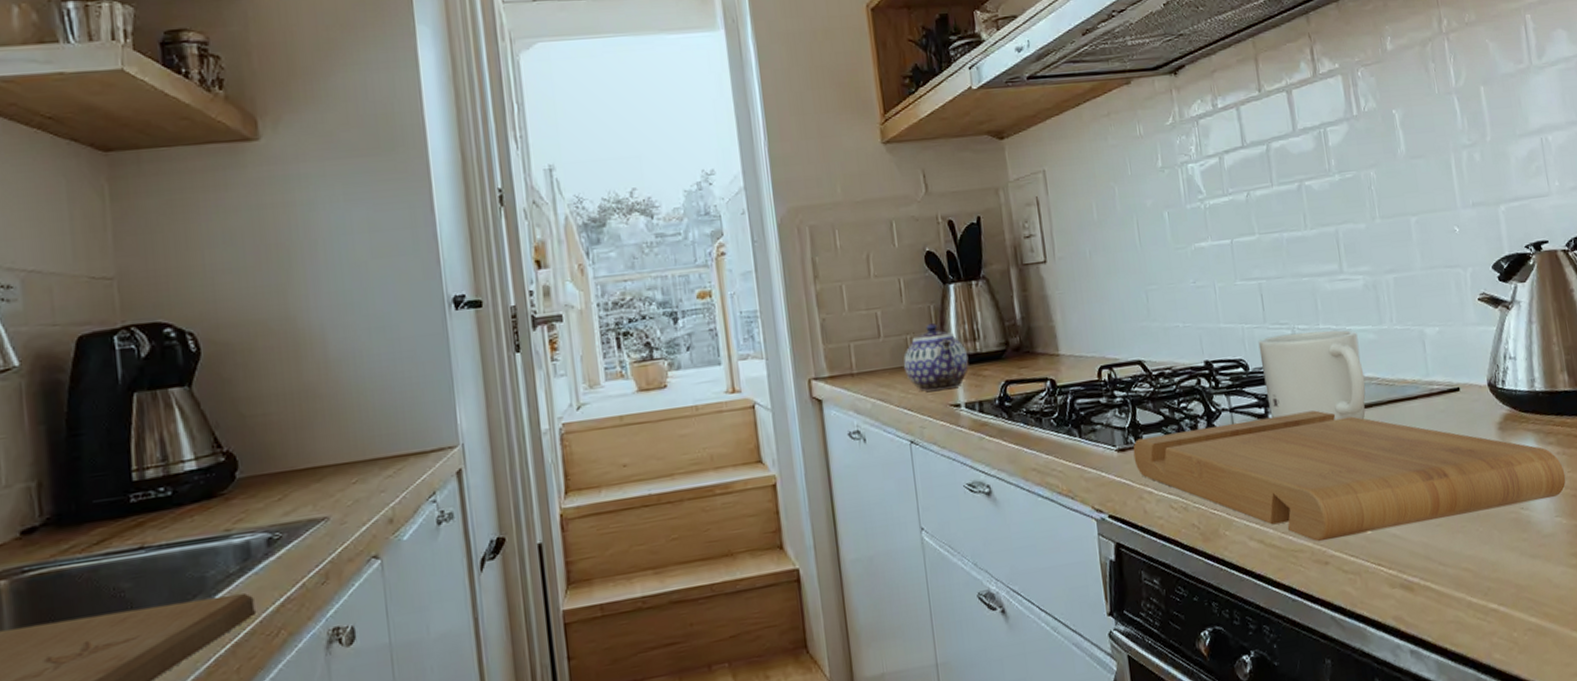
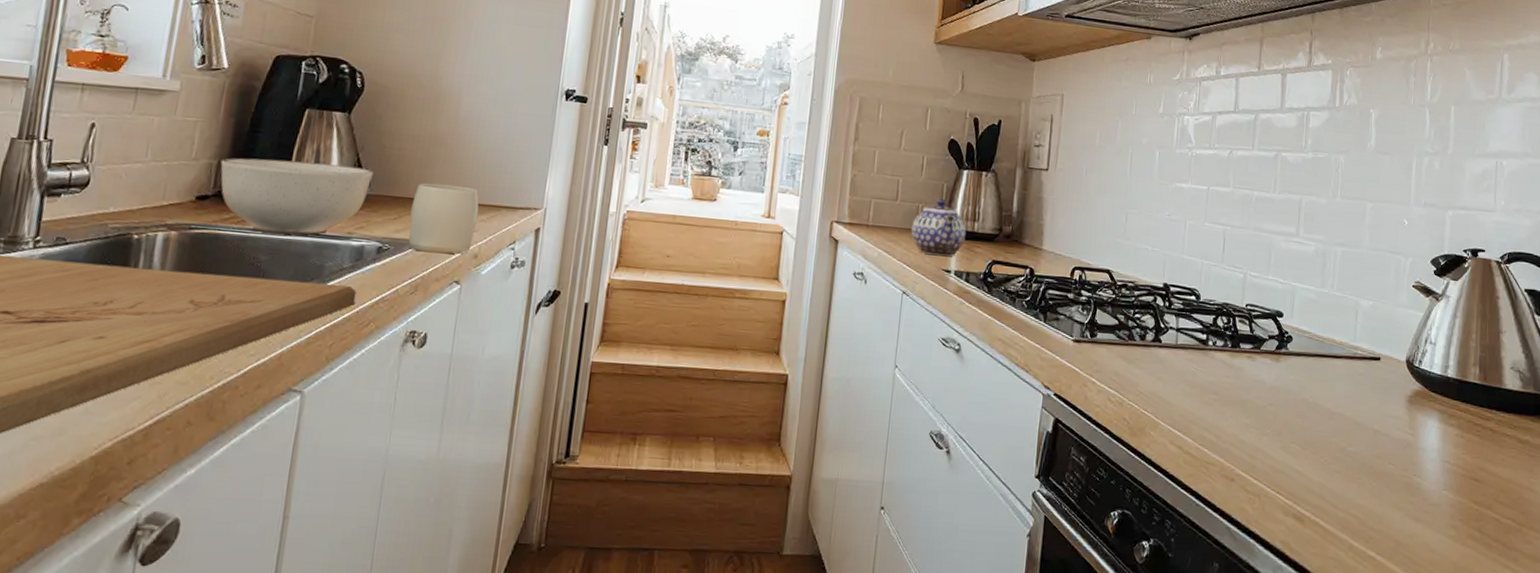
bowl: none [41,448,240,556] -> present [220,157,374,236]
mug: none [296,440,383,532] -> present [408,183,479,254]
cutting board: present [1133,410,1566,541] -> none [1086,335,1460,473]
mug: present [1258,330,1366,421] -> none [1210,275,1300,365]

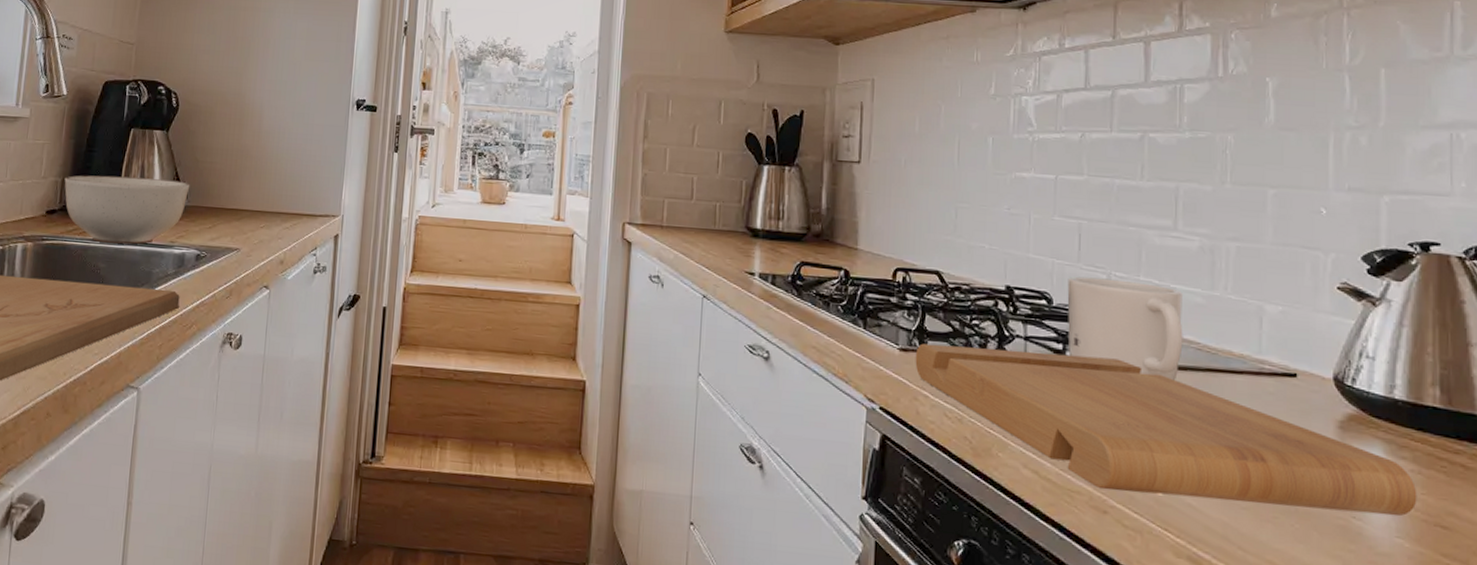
mug: present [408,183,479,254] -> none [222,193,283,260]
teapot: present [911,199,967,256] -> none [708,197,770,258]
cutting board: none [1086,335,1460,473] -> present [915,343,1417,517]
mug: none [1210,275,1300,365] -> present [1067,276,1183,380]

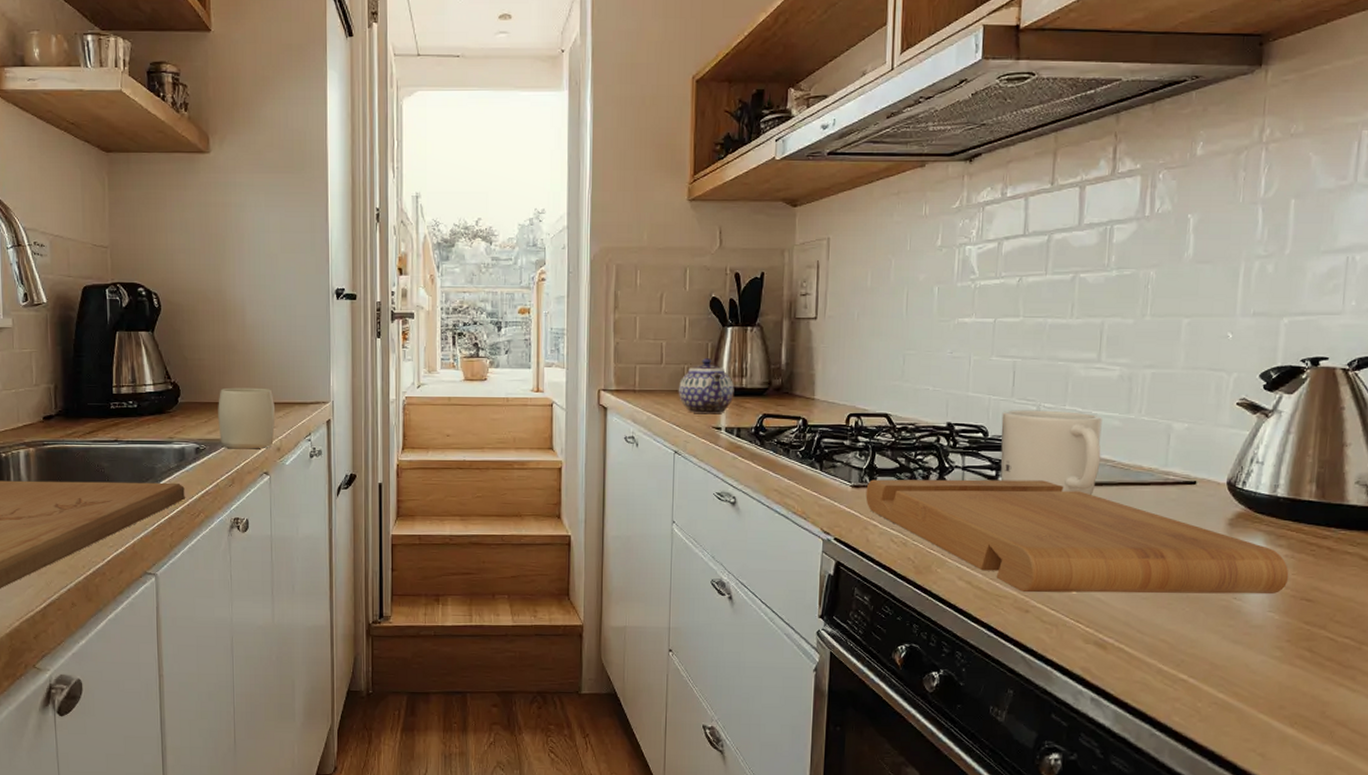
bowl: present [64,175,190,245] -> none [57,379,182,443]
mug: none [222,193,283,260] -> present [218,387,276,449]
teapot: none [708,197,770,258] -> present [678,358,735,414]

